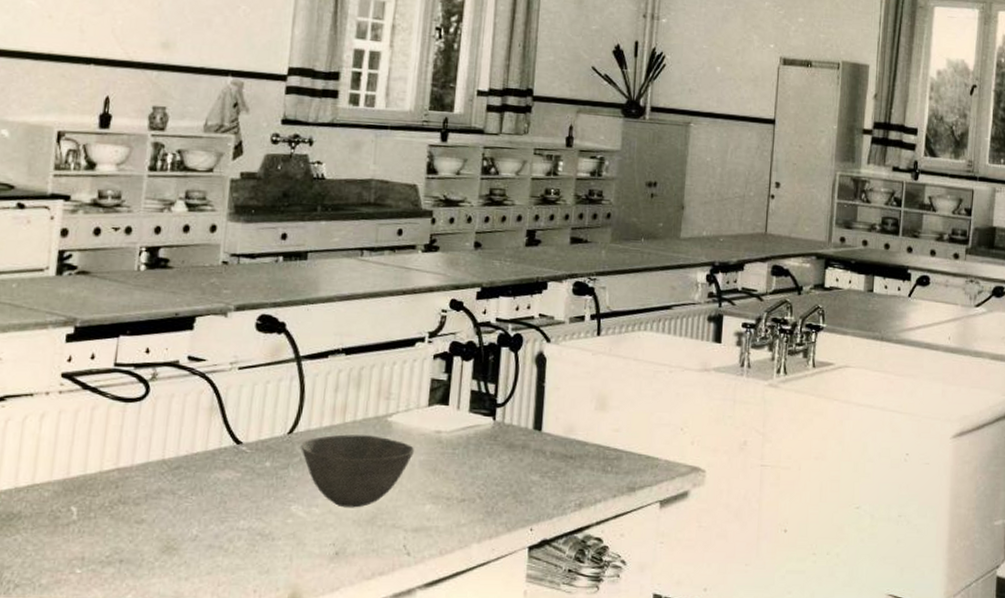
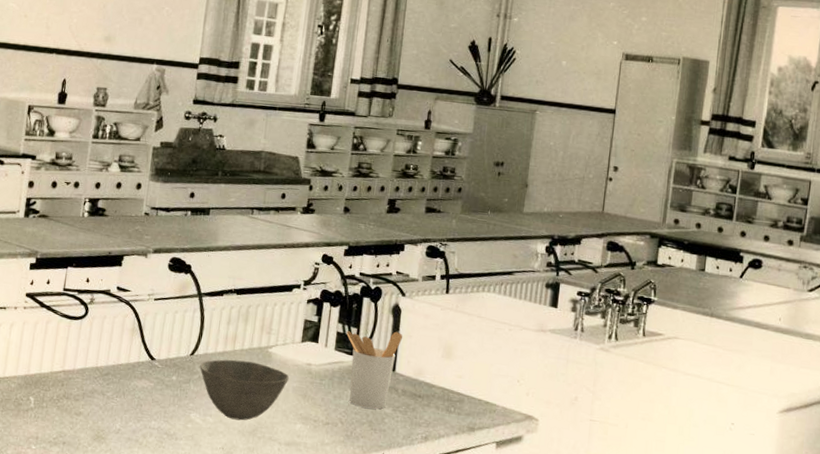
utensil holder: none [482,384,550,477] -> present [346,331,403,410]

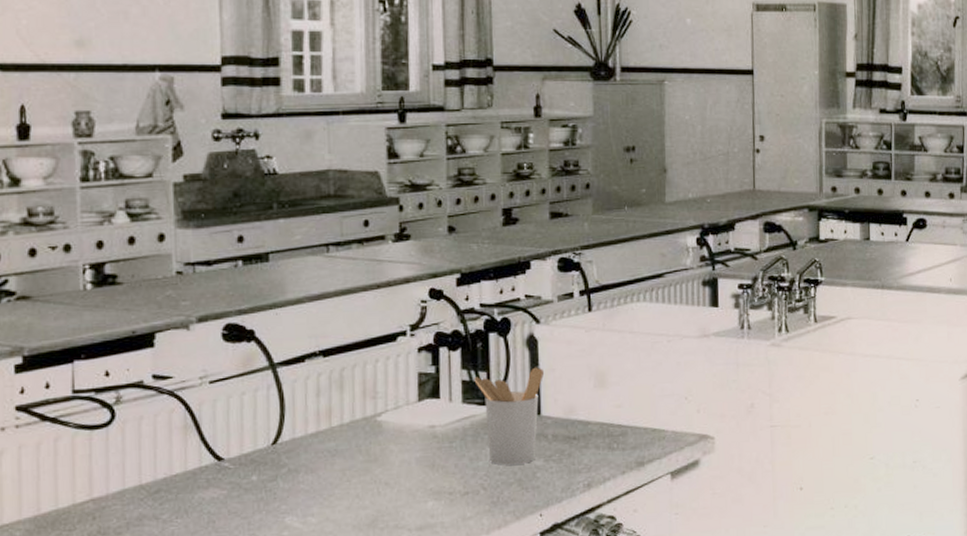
bowl: present [200,359,290,421] -> none [287,437,410,514]

